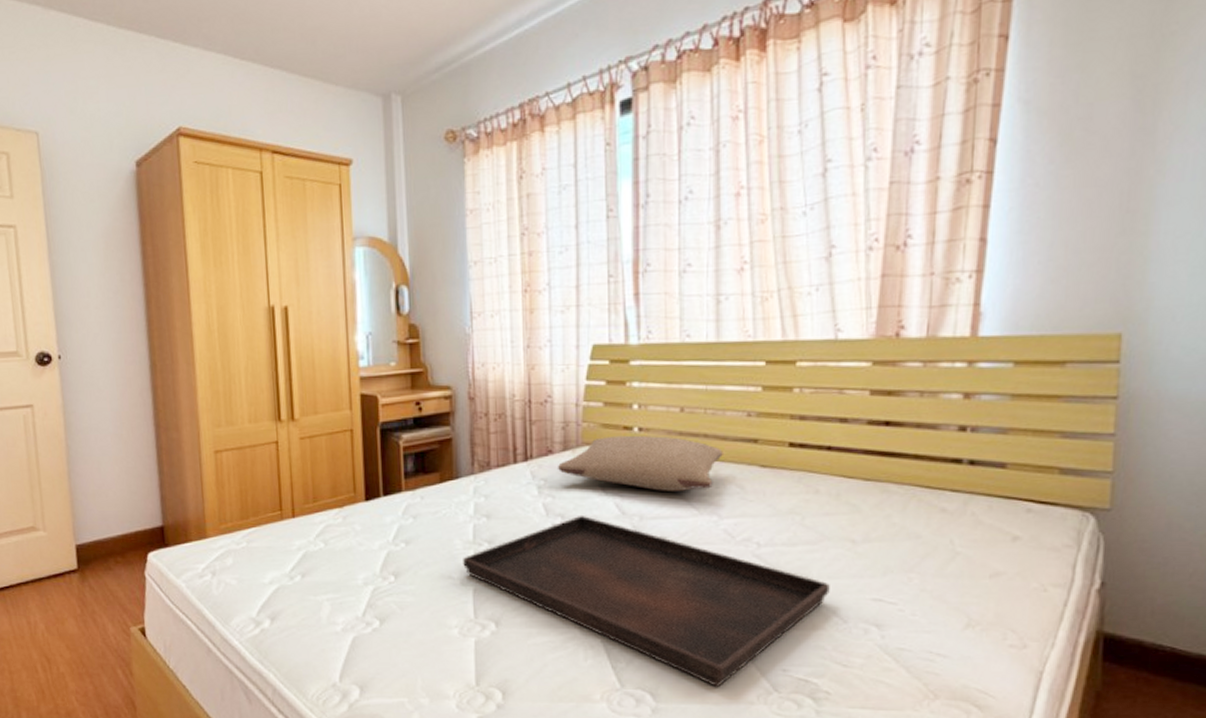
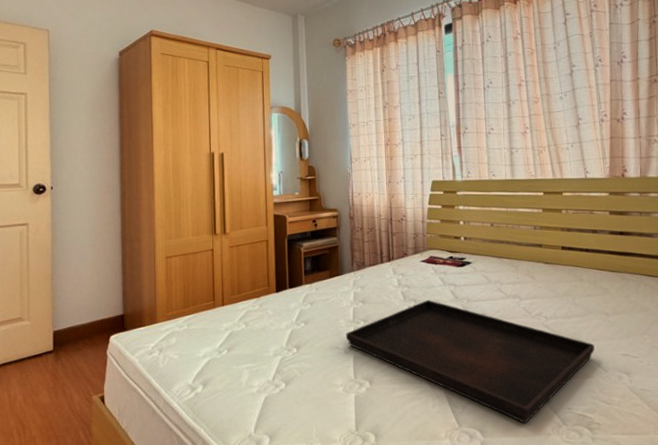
pillow: present [558,435,723,492] -> none [411,242,520,282]

